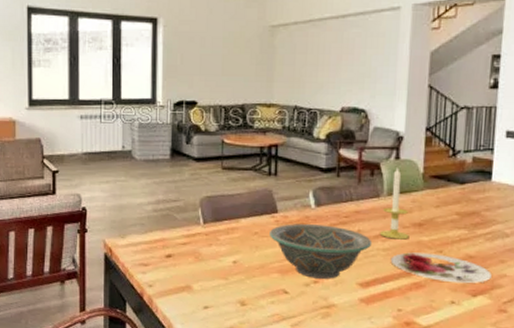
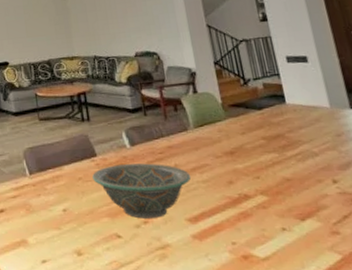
candle: present [379,167,409,240] -> none [194,100,225,170]
plate: present [390,252,492,284] -> none [212,180,314,209]

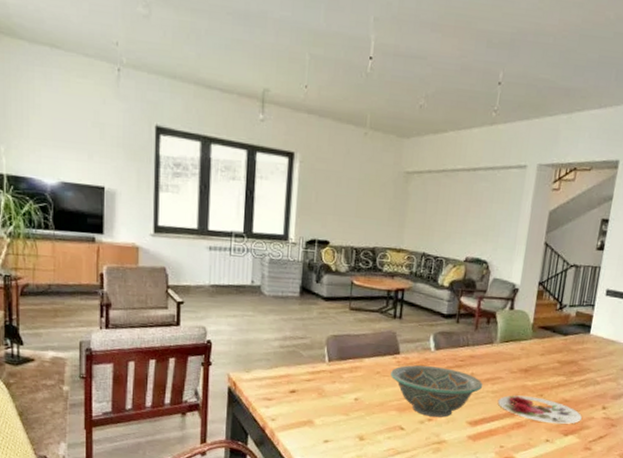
plate: none [212,180,314,209] -> present [497,395,582,425]

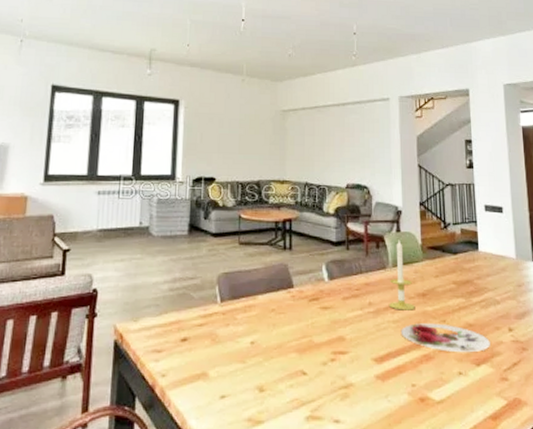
decorative bowl: present [390,365,483,418] -> none [286,299,383,356]
candle: none [489,317,517,384] -> present [388,239,415,311]

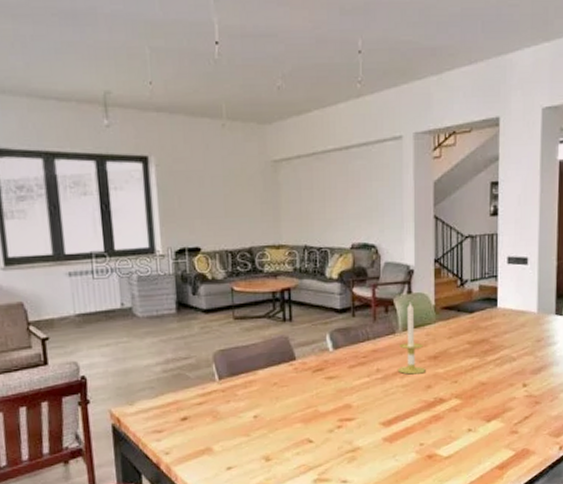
plate: present [400,323,490,353] -> none [410,384,502,411]

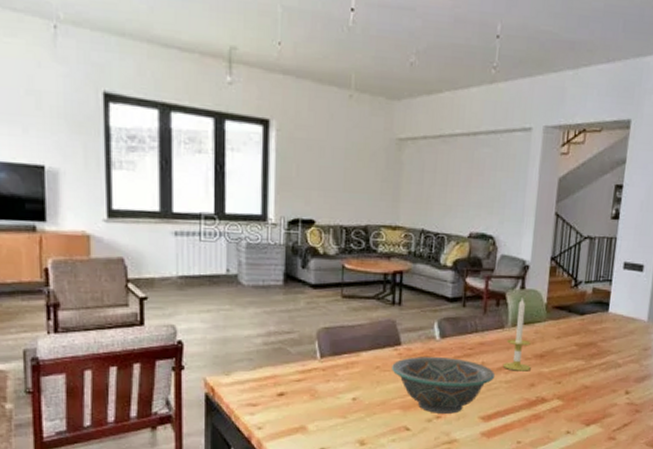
decorative bowl: none [289,367,392,423] -> present [392,357,496,414]

